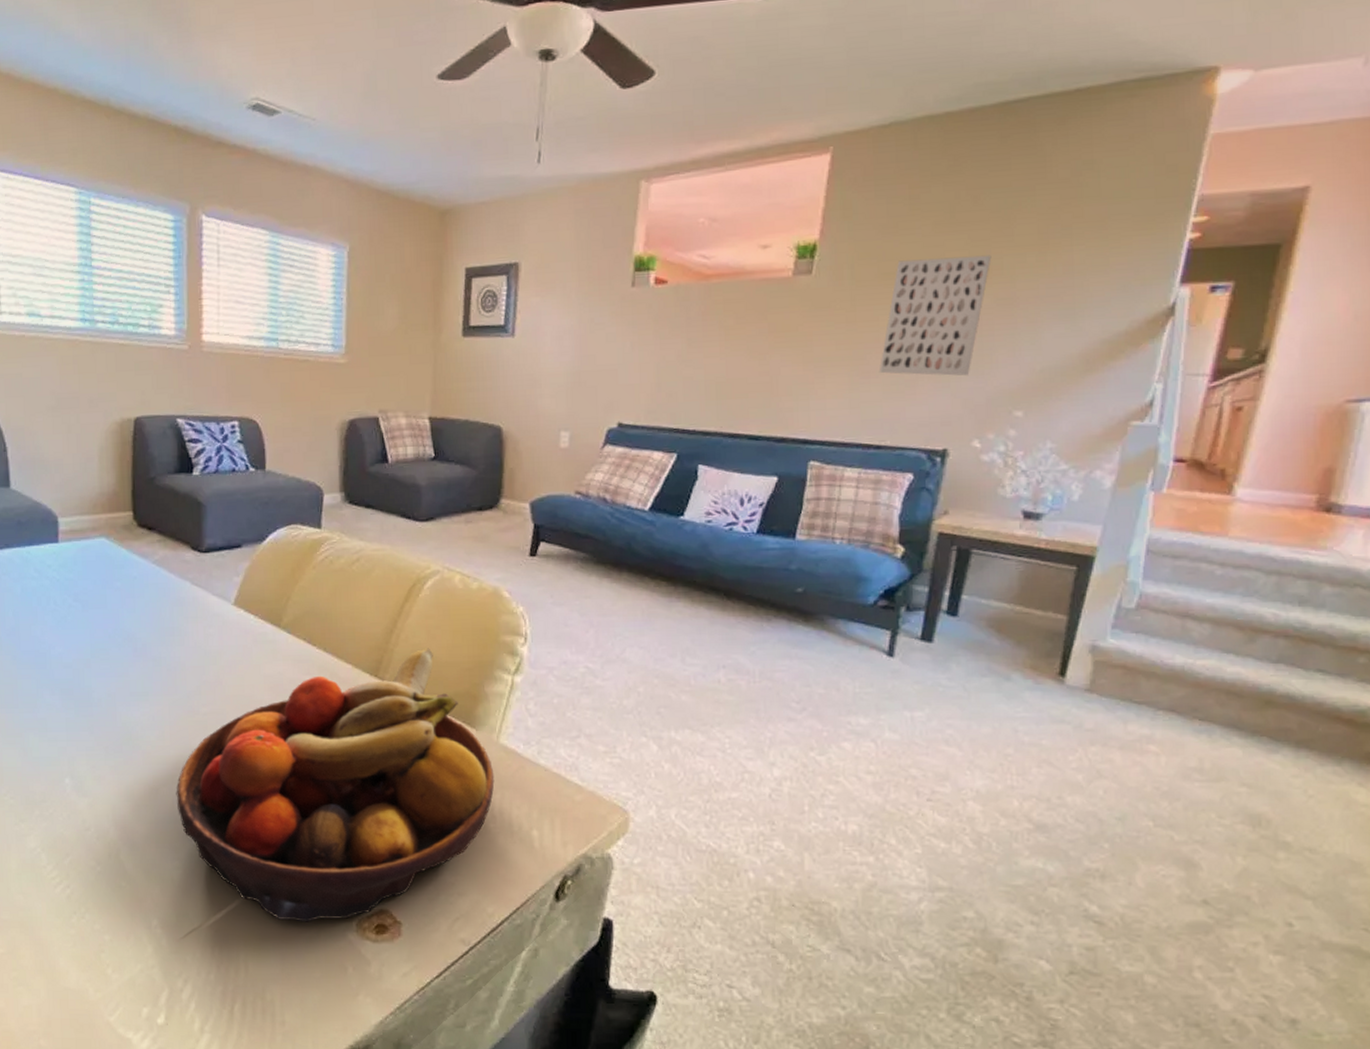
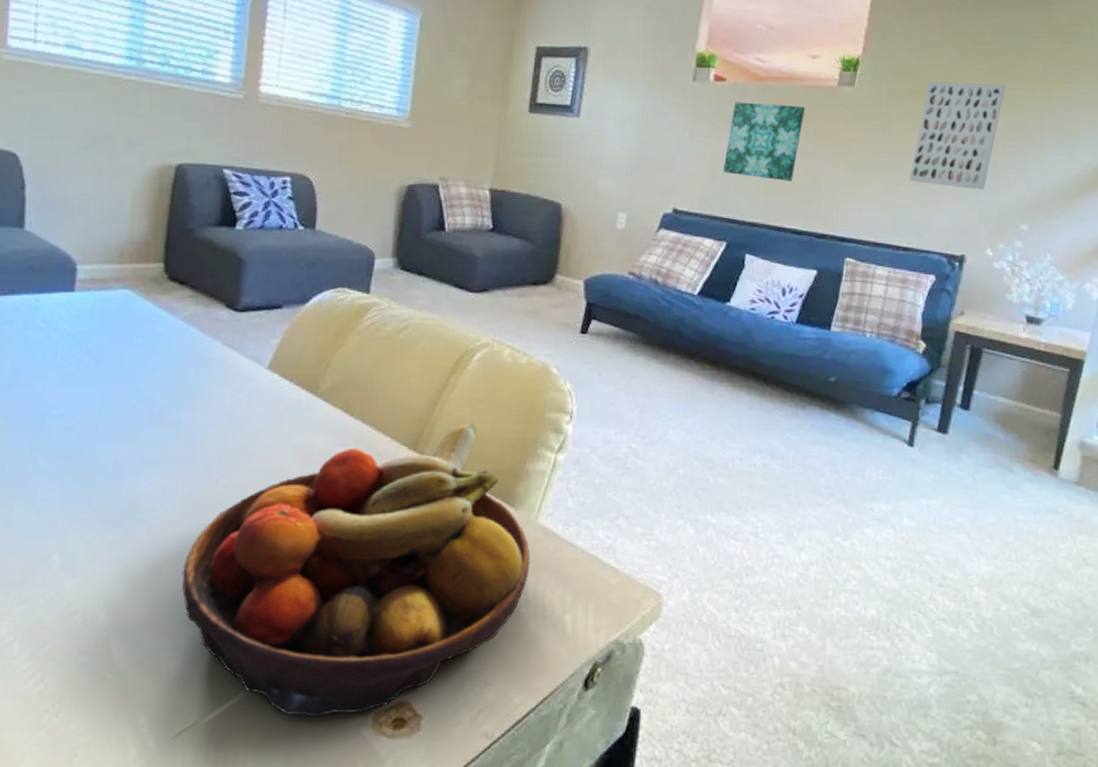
wall art: none [669,302,757,385] -> present [723,102,806,181]

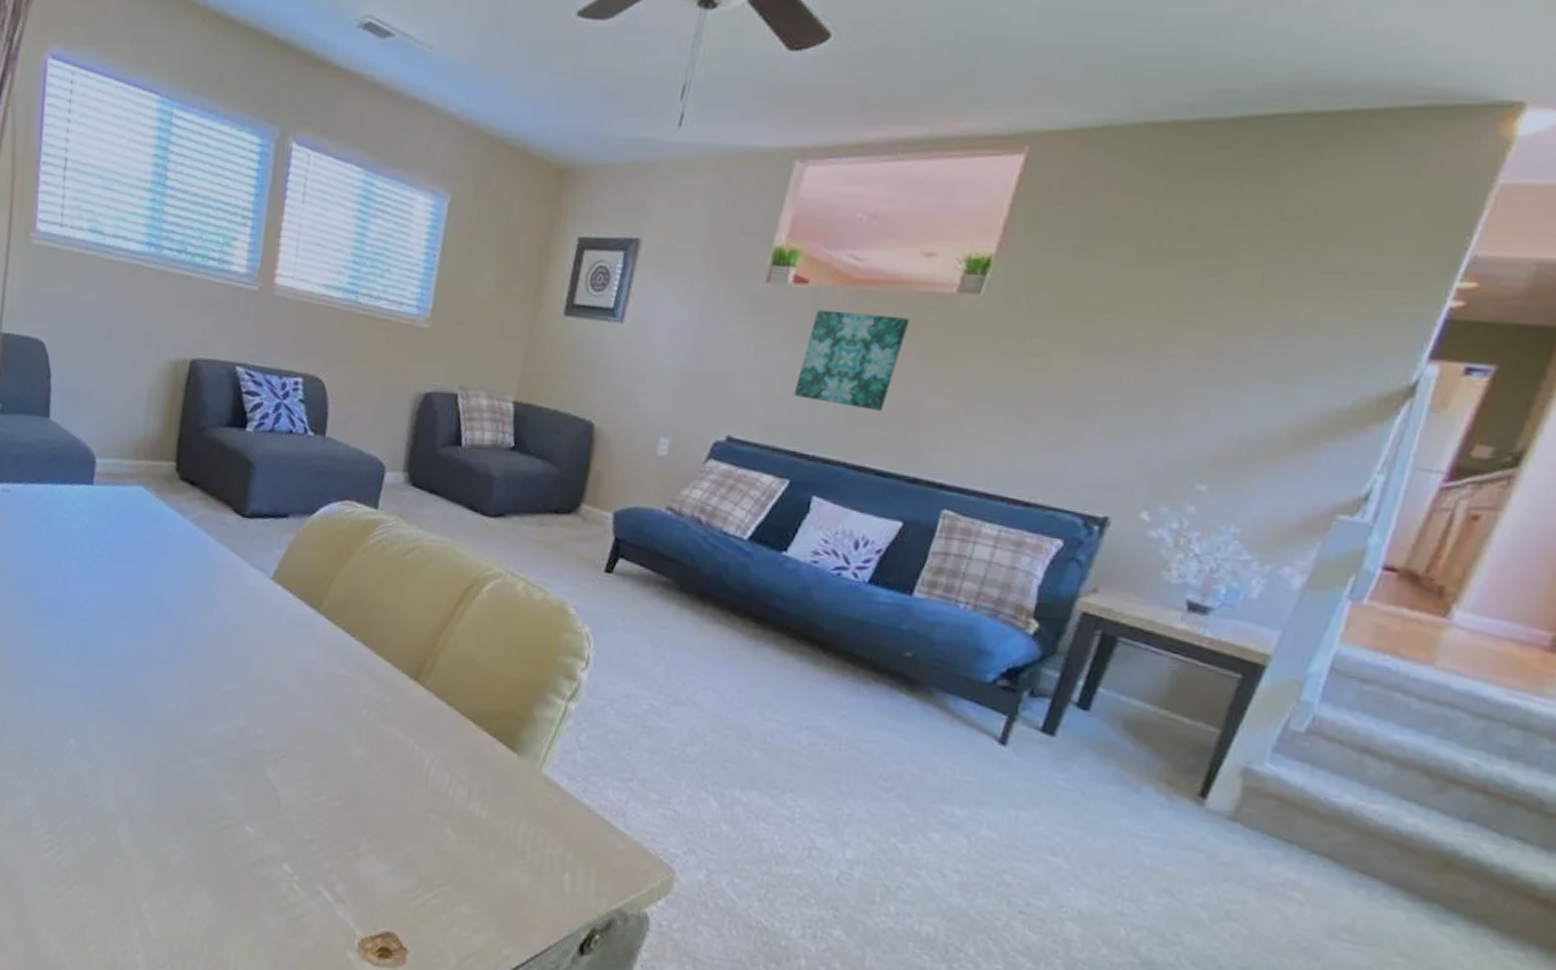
fruit bowl: present [181,422,531,717] -> none [183,657,531,936]
wall art: present [909,82,1006,191] -> none [1041,290,1200,436]

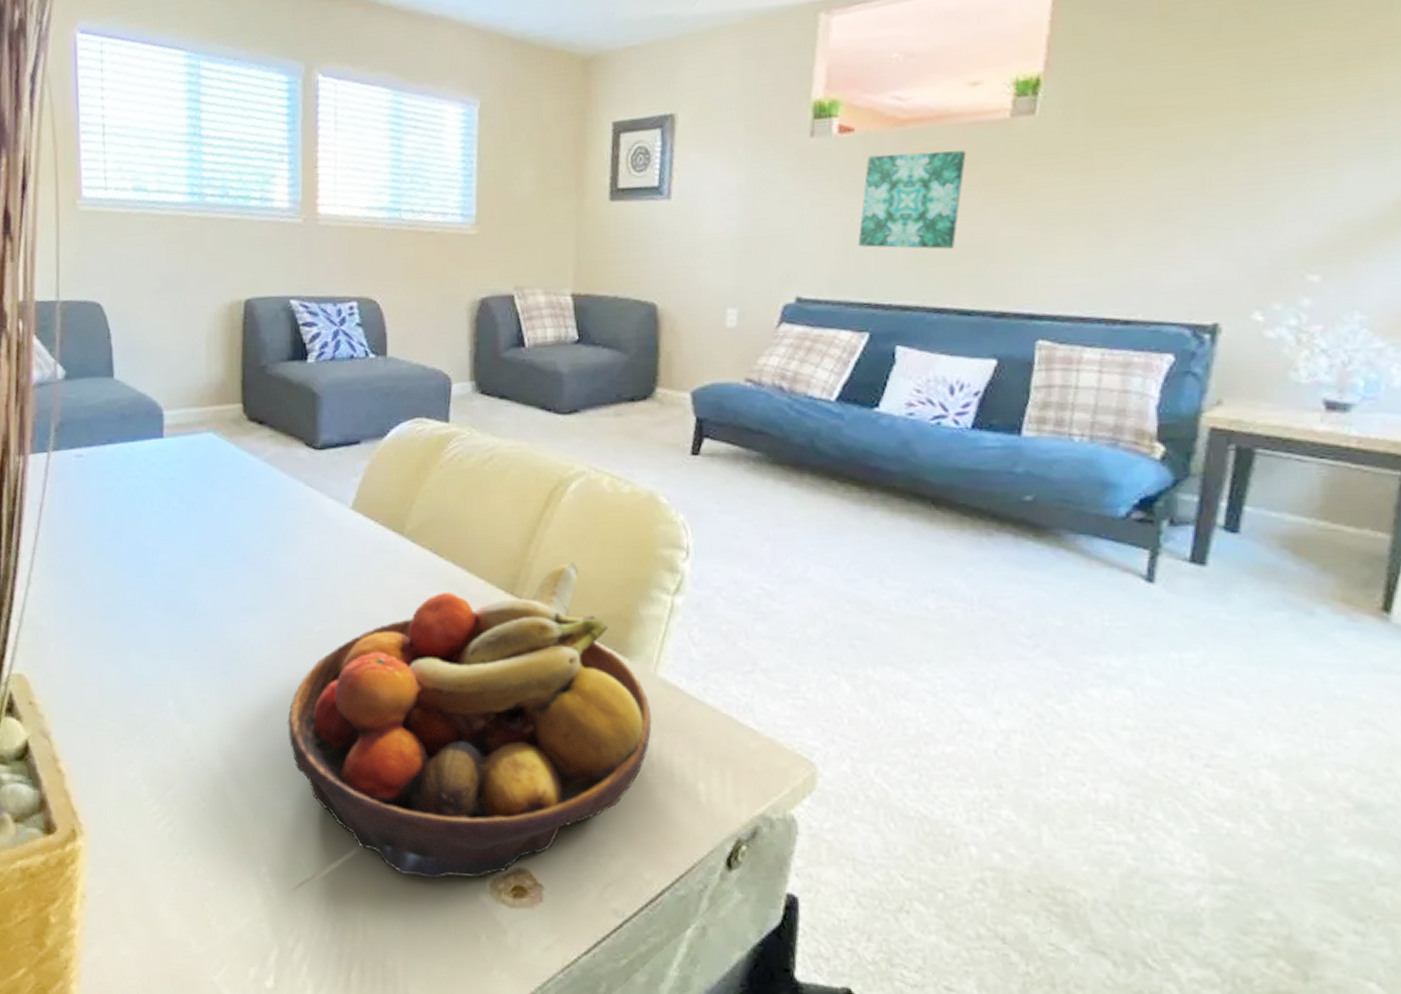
fruit bowl: none [183,657,531,936] -> present [287,561,652,879]

